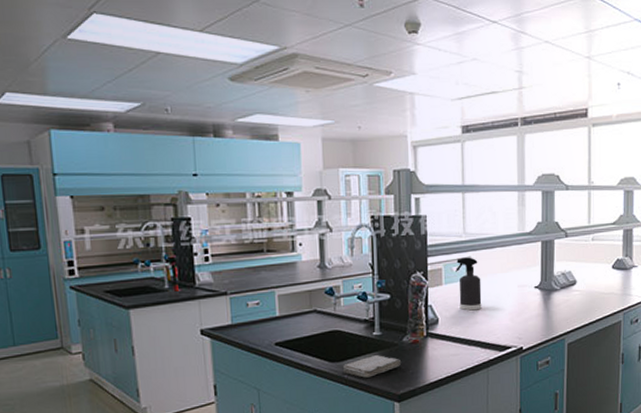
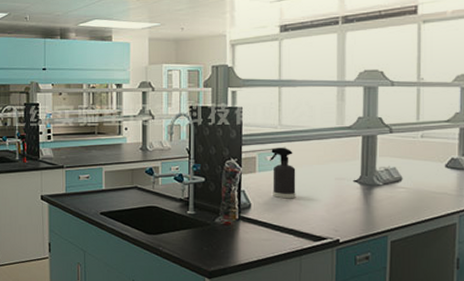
washcloth: present [342,355,402,378] -> none [158,232,214,252]

